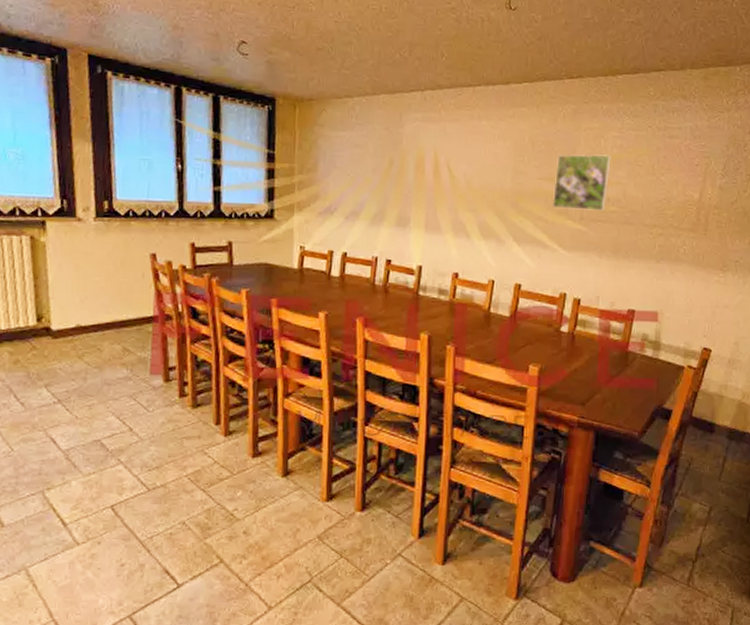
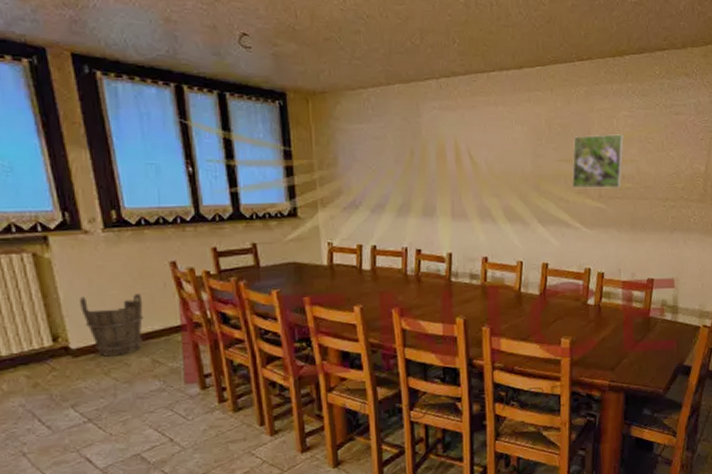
bucket: none [65,280,122,341] -> present [80,294,144,357]

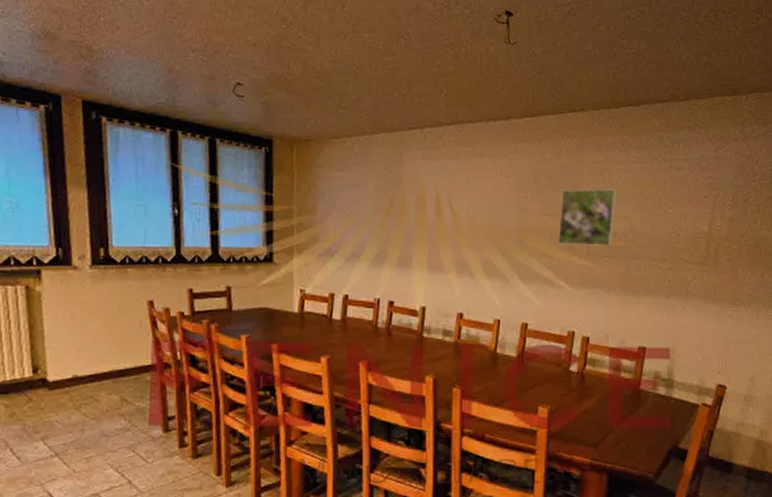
bucket: present [80,294,144,357] -> none [61,330,119,391]

